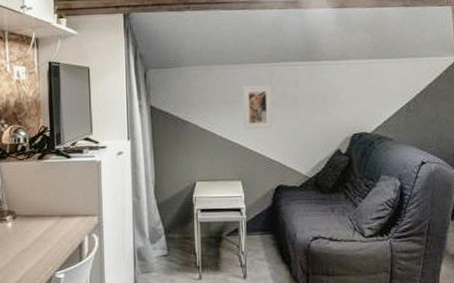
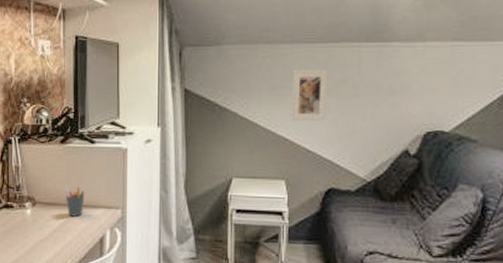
pen holder: none [44,198,63,226] -> present [65,186,85,217]

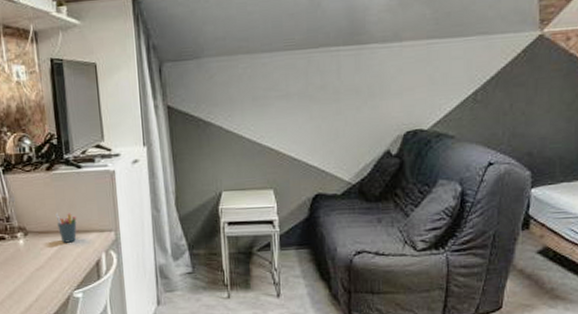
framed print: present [290,69,328,122] -> none [274,76,310,130]

